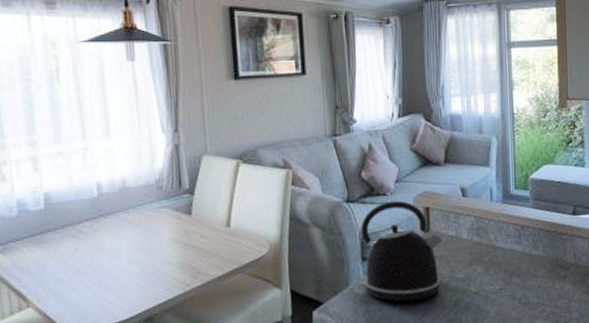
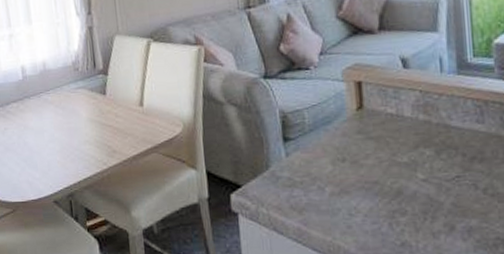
kettle: present [360,200,443,302] -> none [281,75,380,187]

